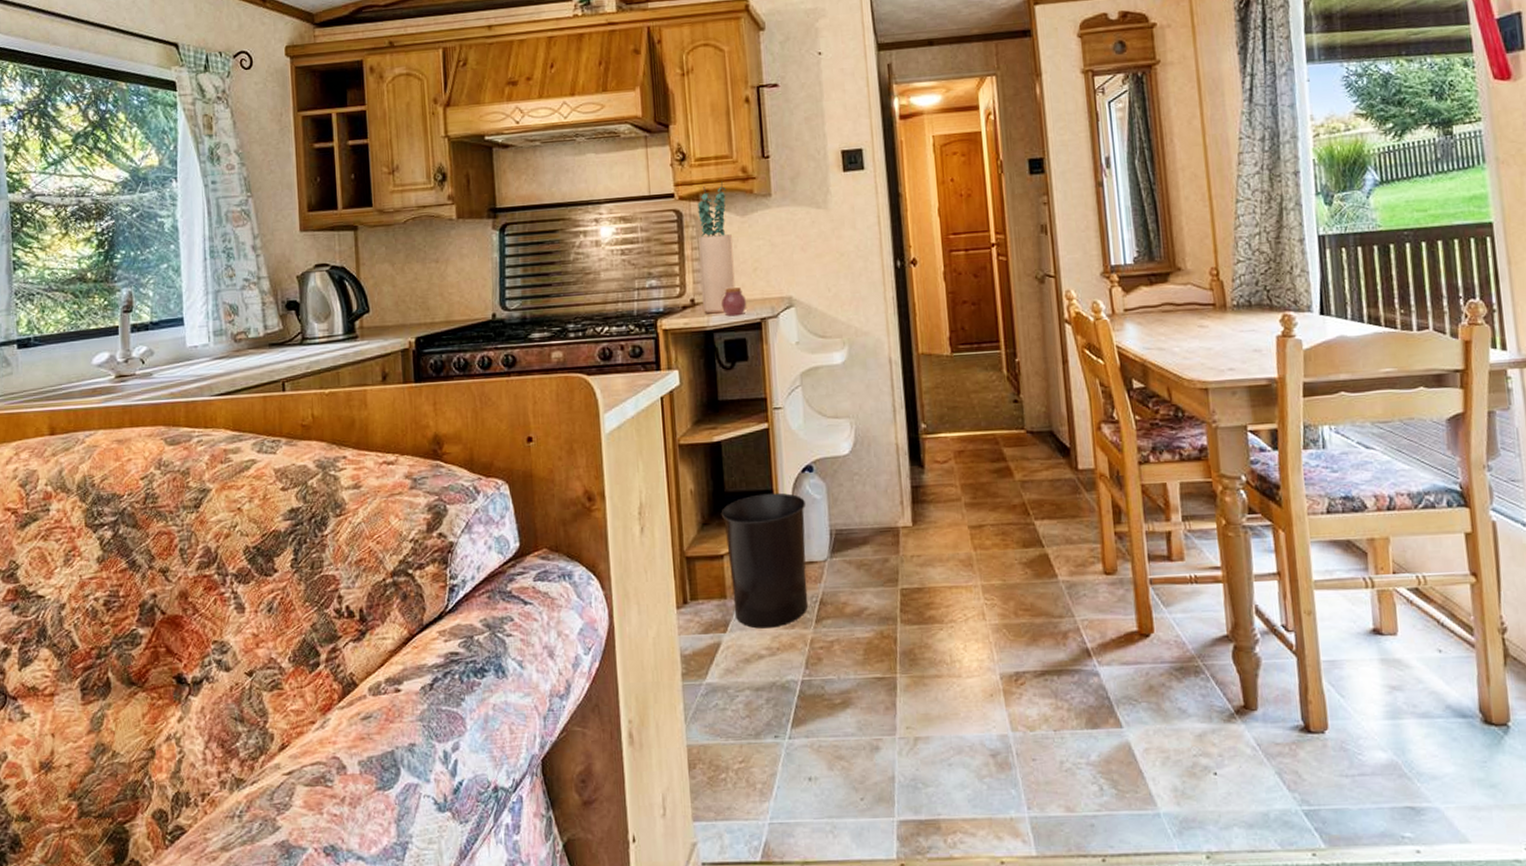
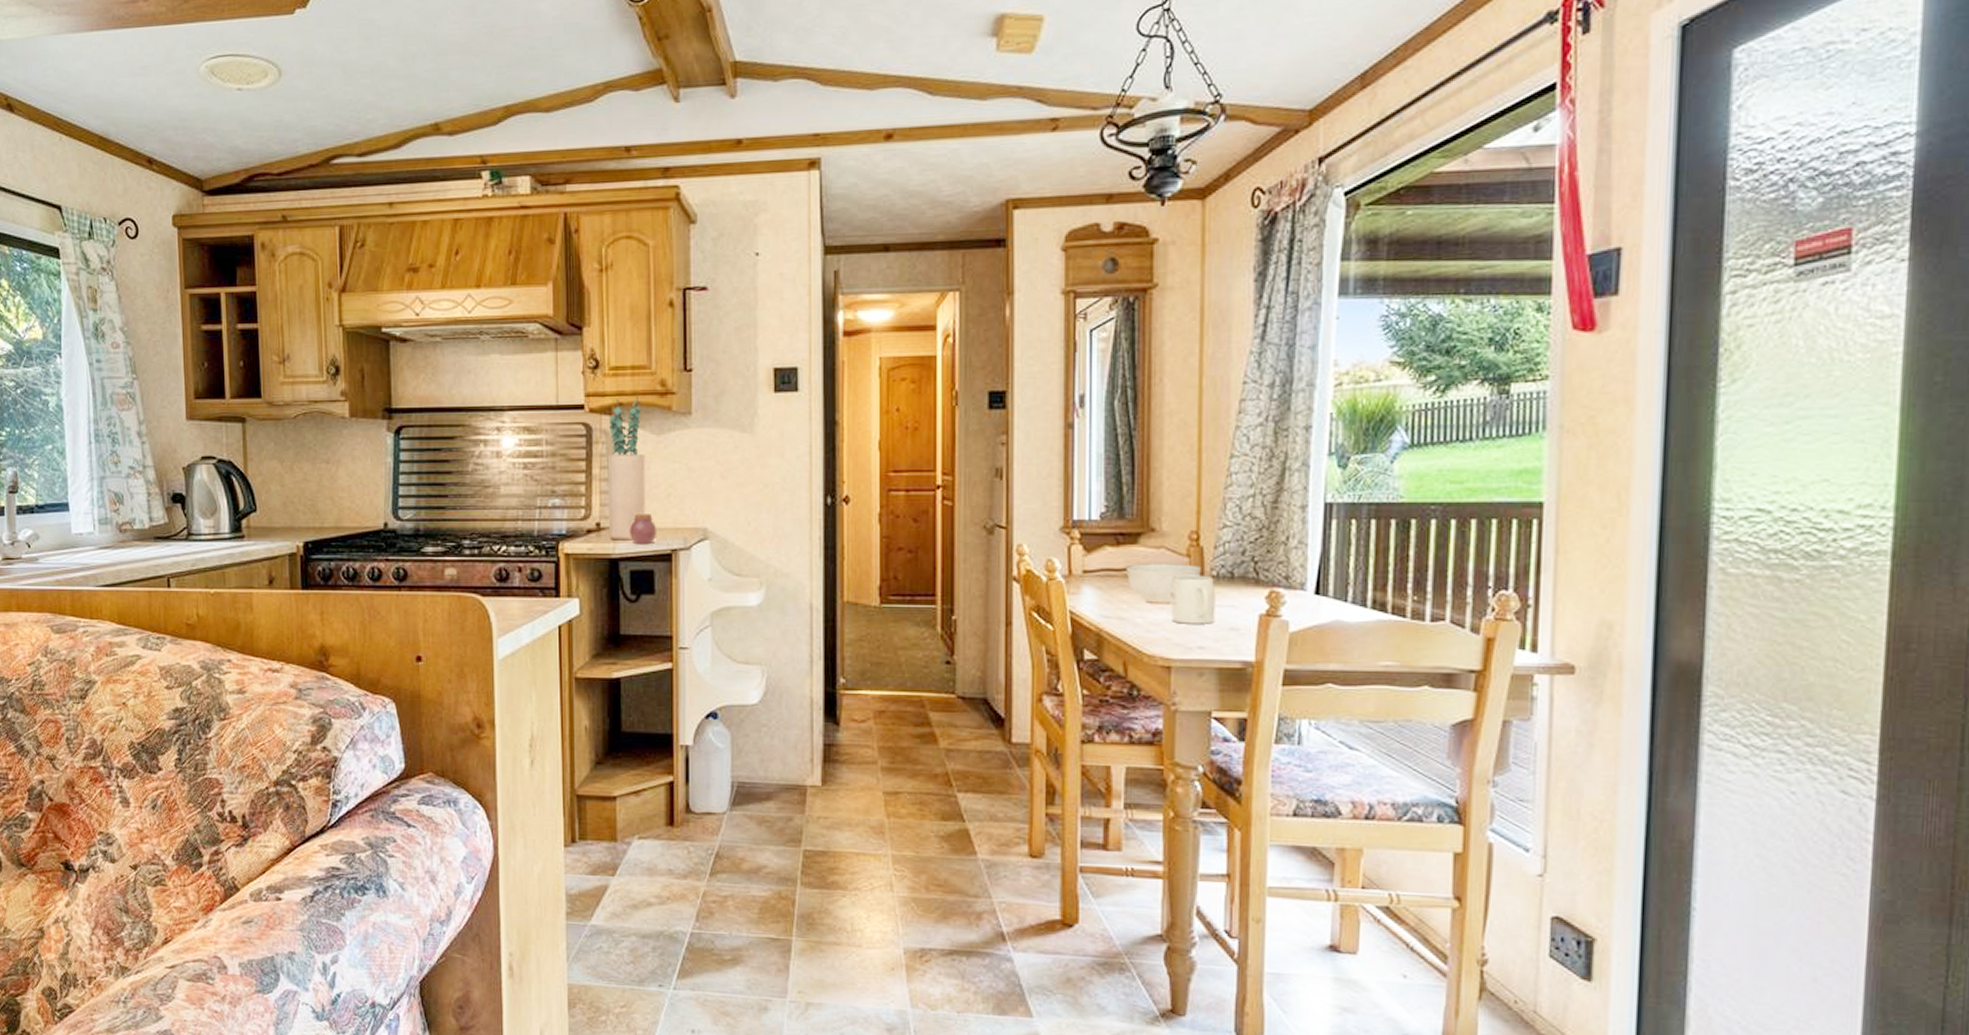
waste bin: present [721,492,809,629] -> none [616,737,707,876]
bowl: none [1160,296,1224,334] -> present [1125,564,1201,605]
mug: none [1199,305,1240,350] -> present [1170,575,1216,624]

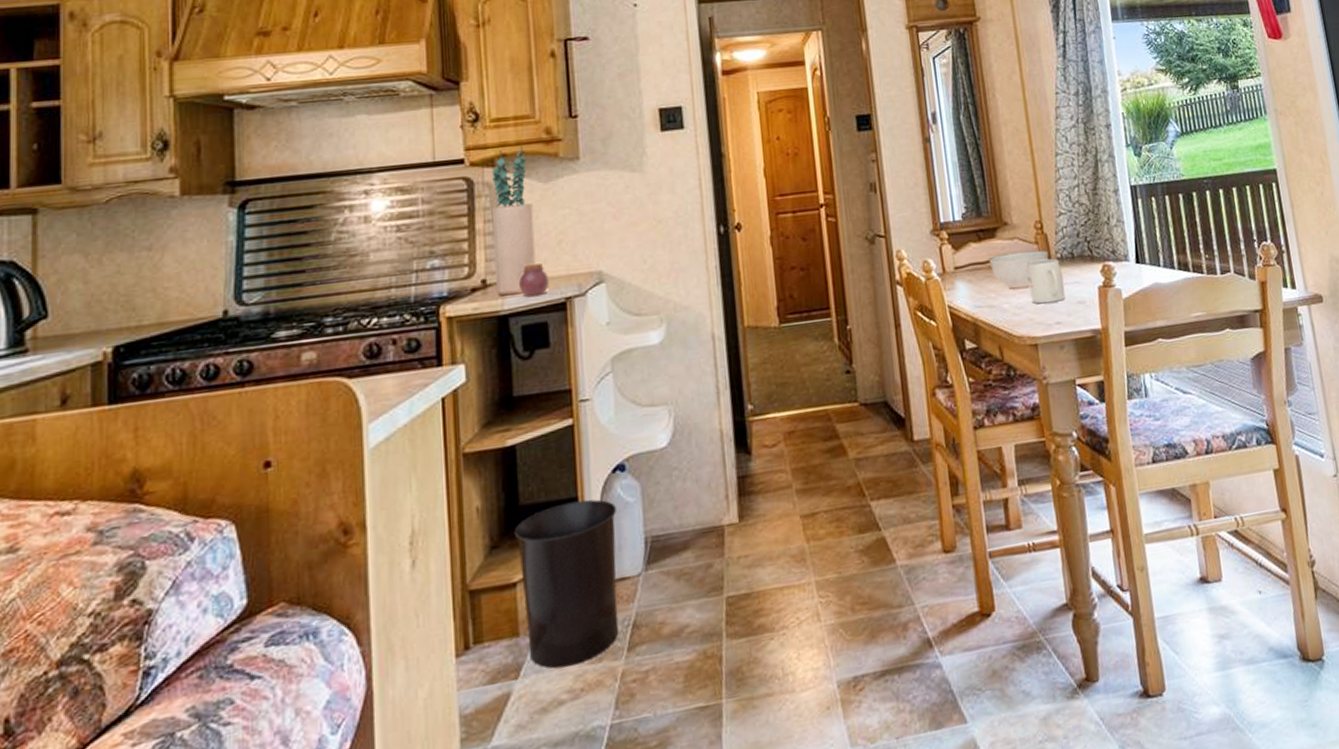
waste bin: none [616,737,707,876] -> present [514,499,619,668]

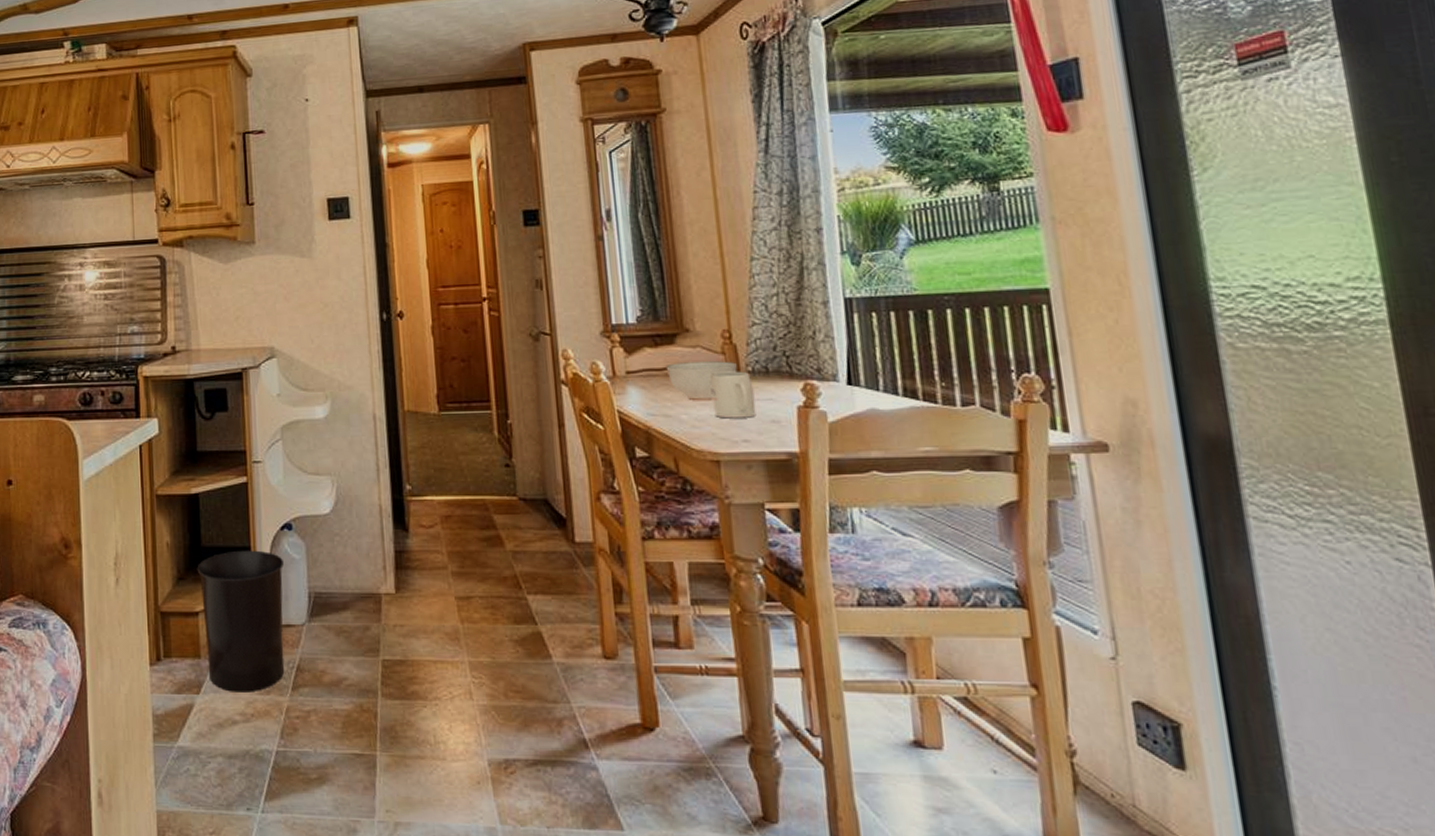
vase: present [491,144,536,296] -> none [180,228,217,362]
jar: present [518,263,550,298] -> none [201,336,228,366]

